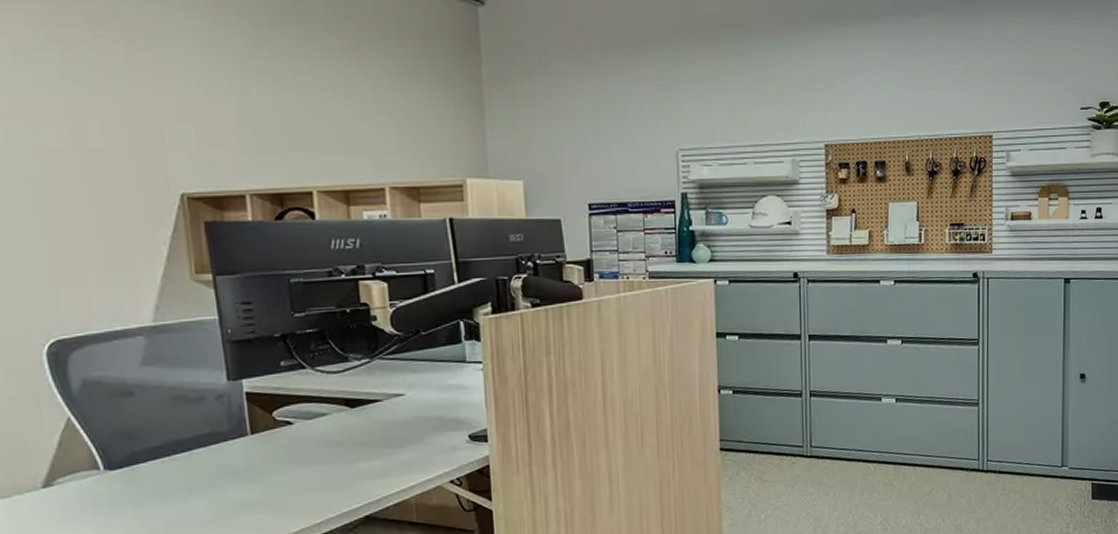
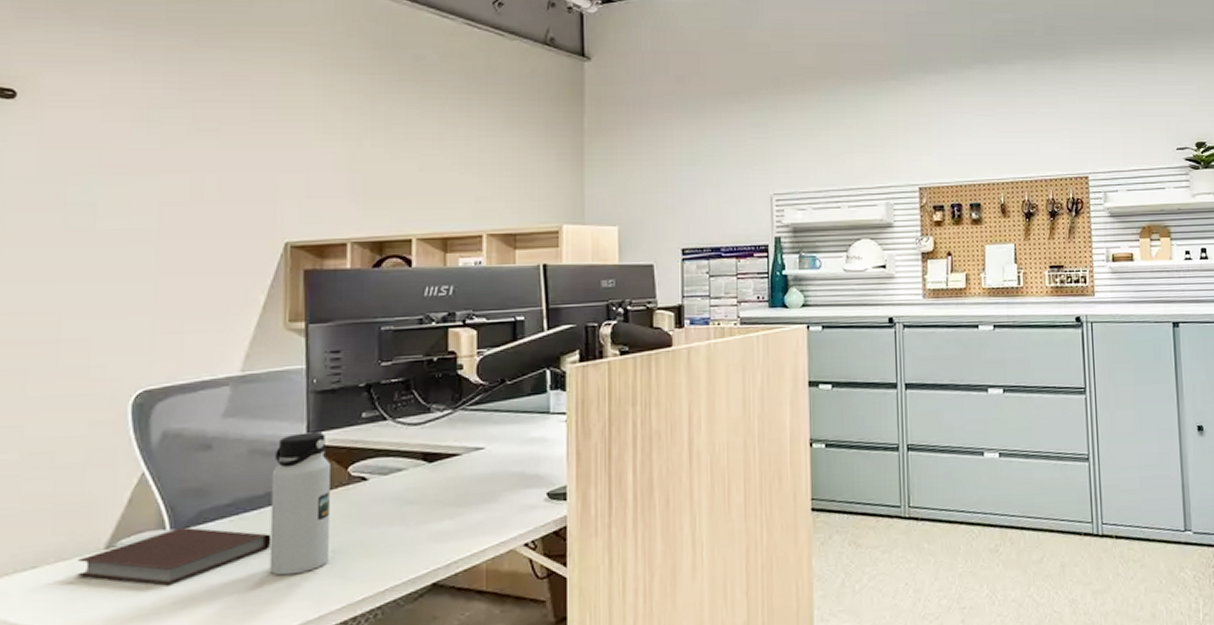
notebook: none [16,468,206,520] -> present [76,527,272,586]
water bottle: none [197,379,263,511] -> present [269,432,330,576]

